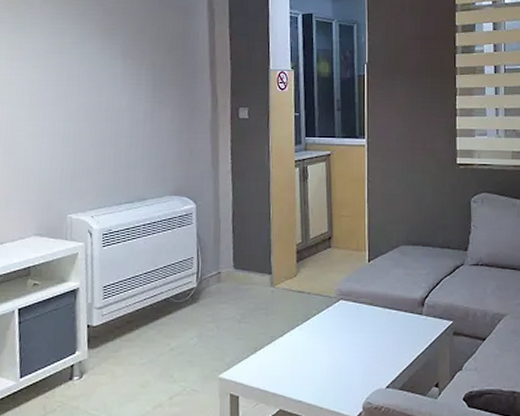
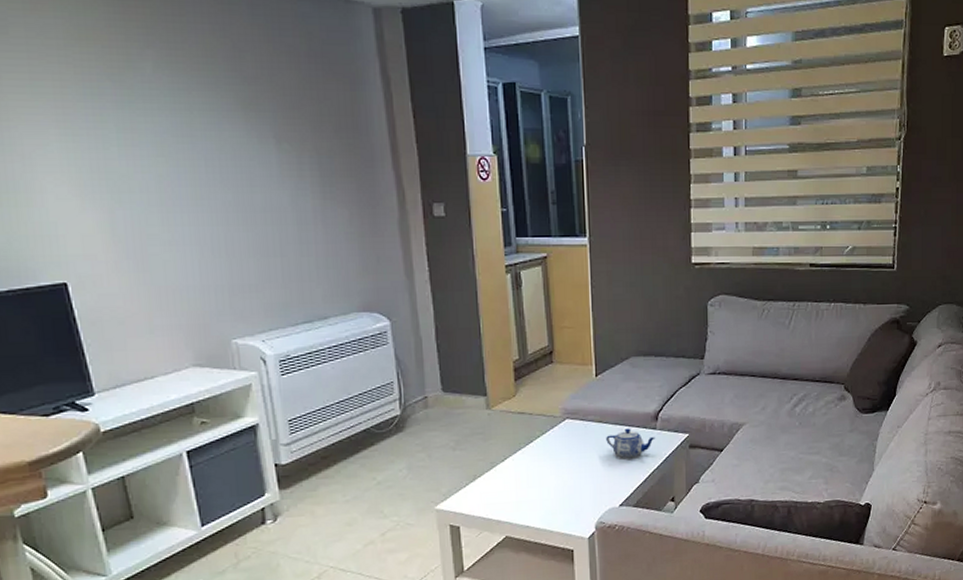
teapot: none [376,312,421,341] -> present [606,428,655,458]

